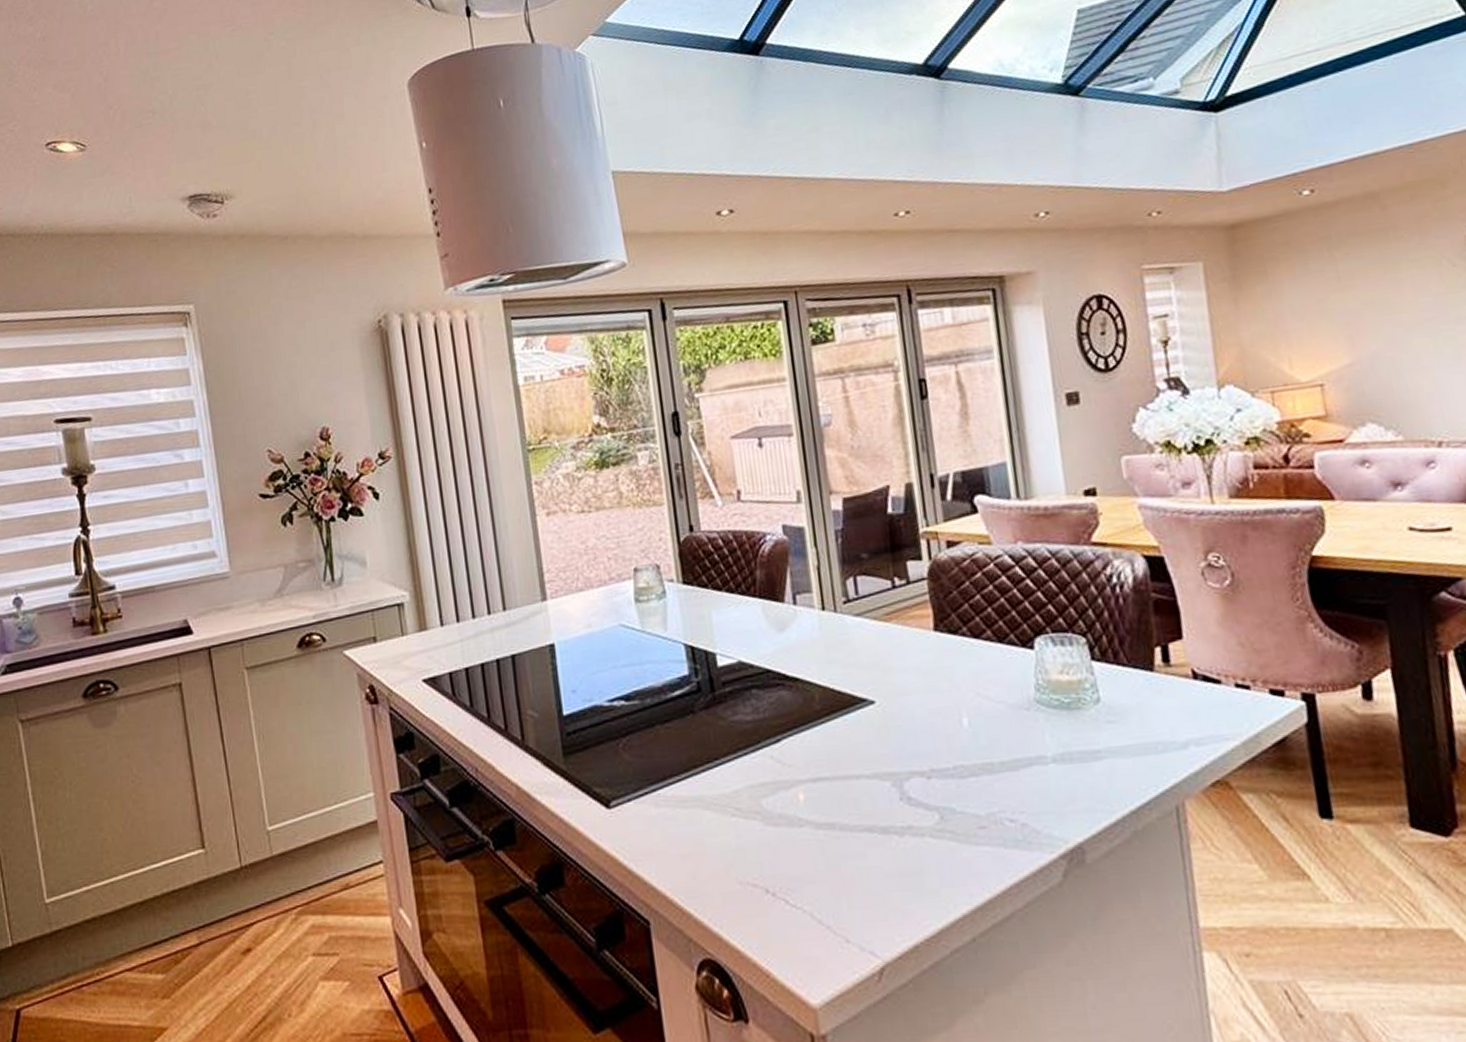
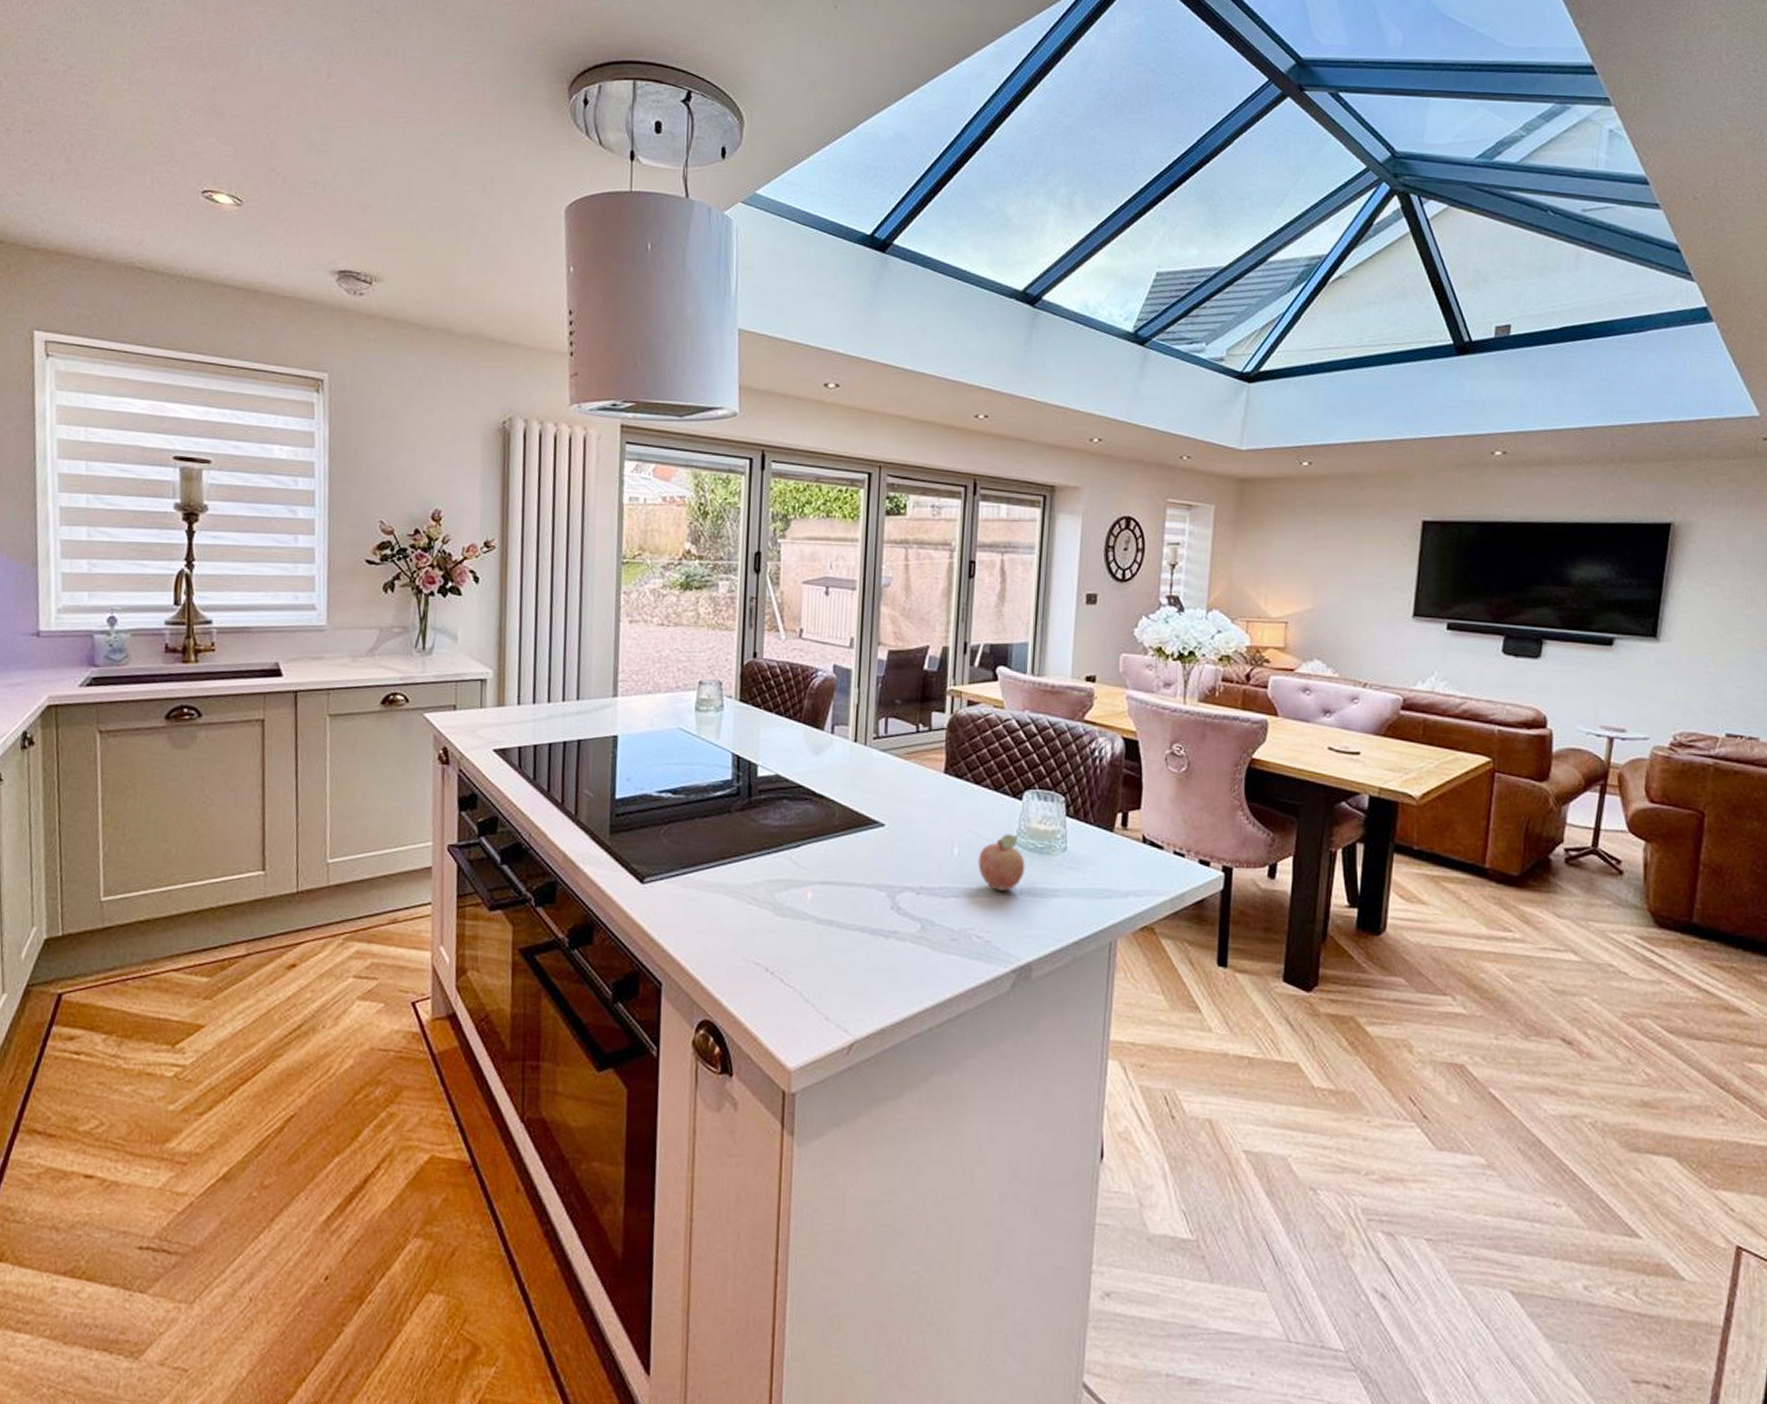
fruit: none [993,690,1054,762] -> present [978,834,1025,891]

